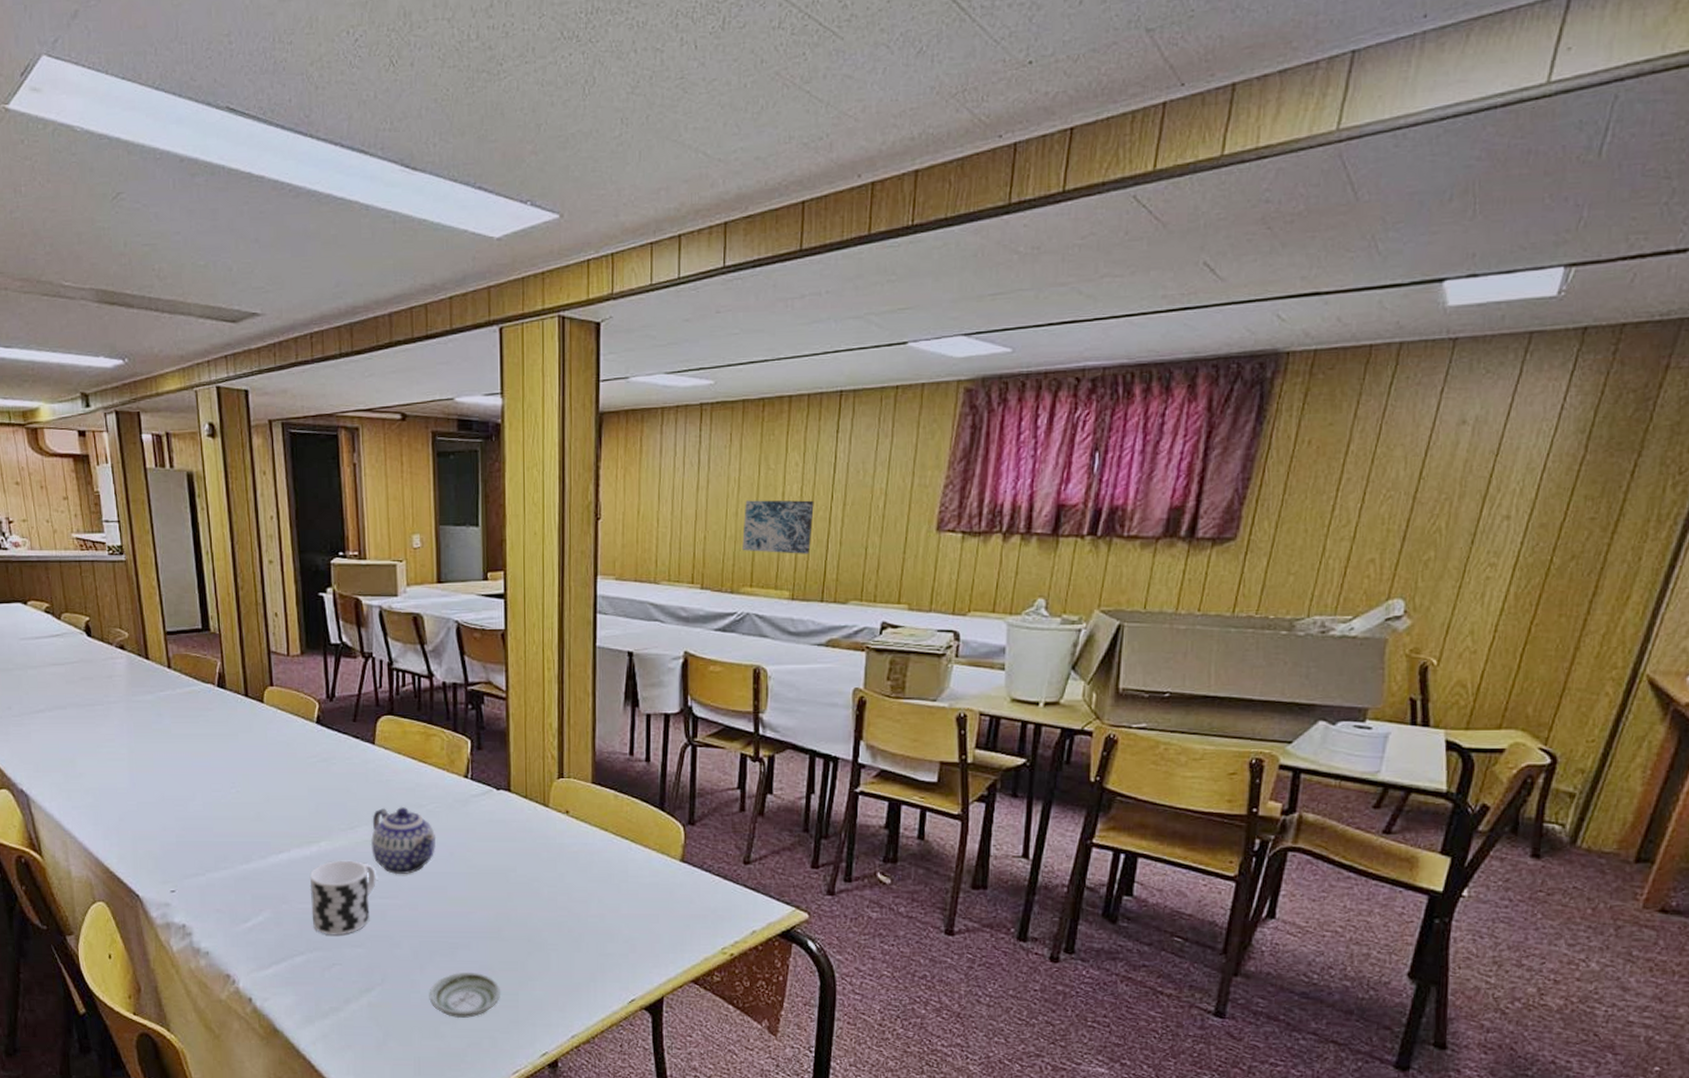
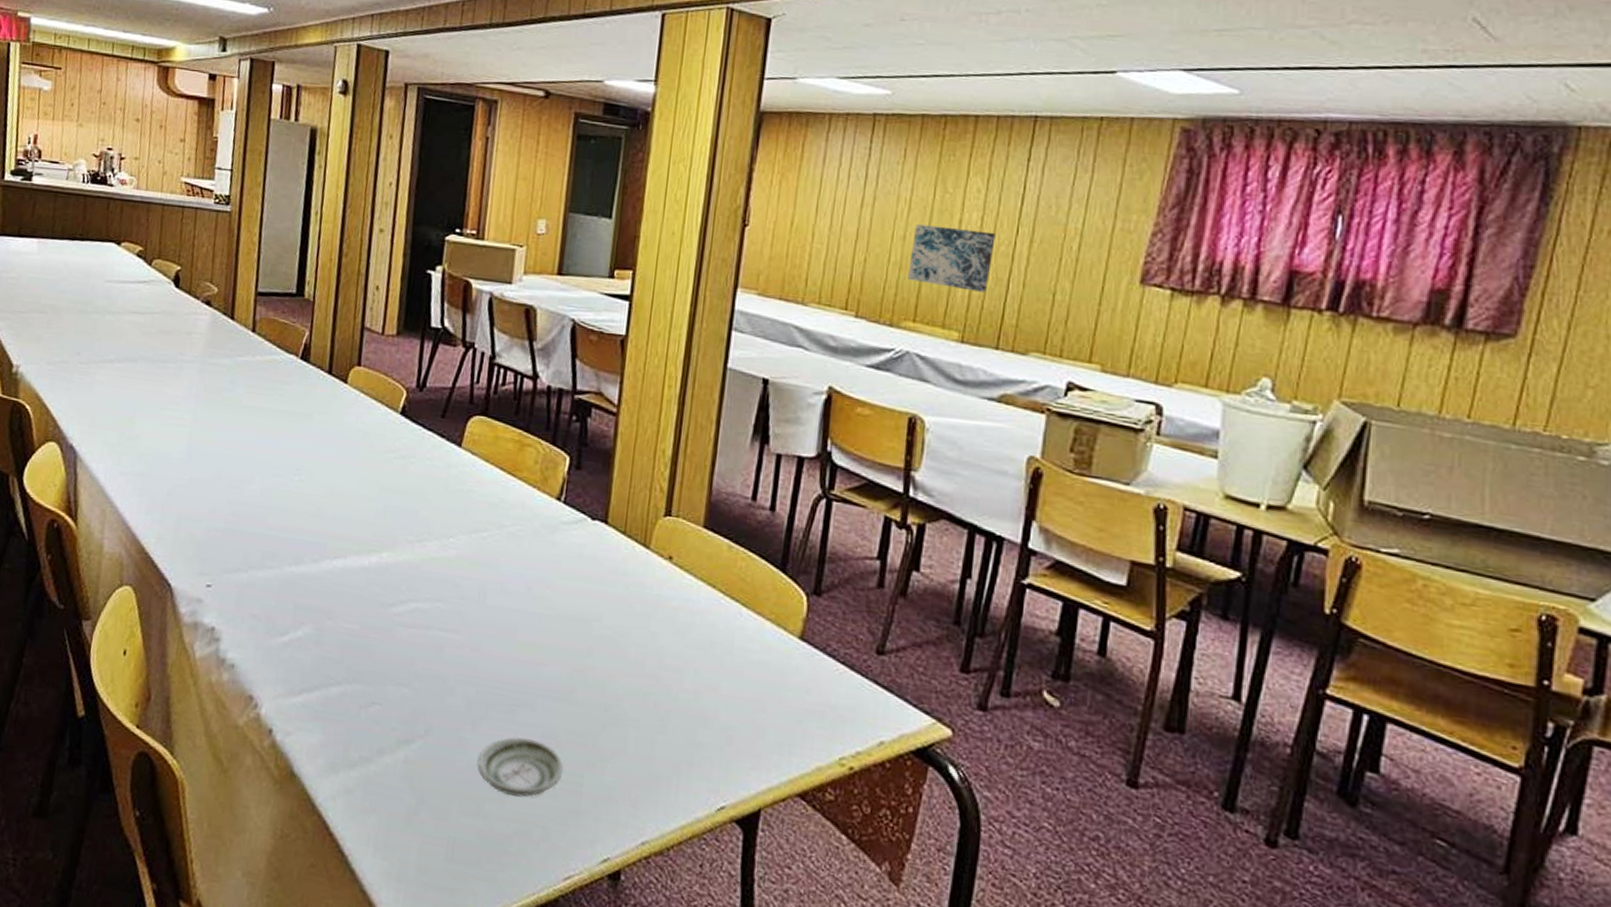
cup: present [310,860,376,936] -> none [357,576,439,669]
teapot: present [371,806,436,875] -> none [438,522,514,606]

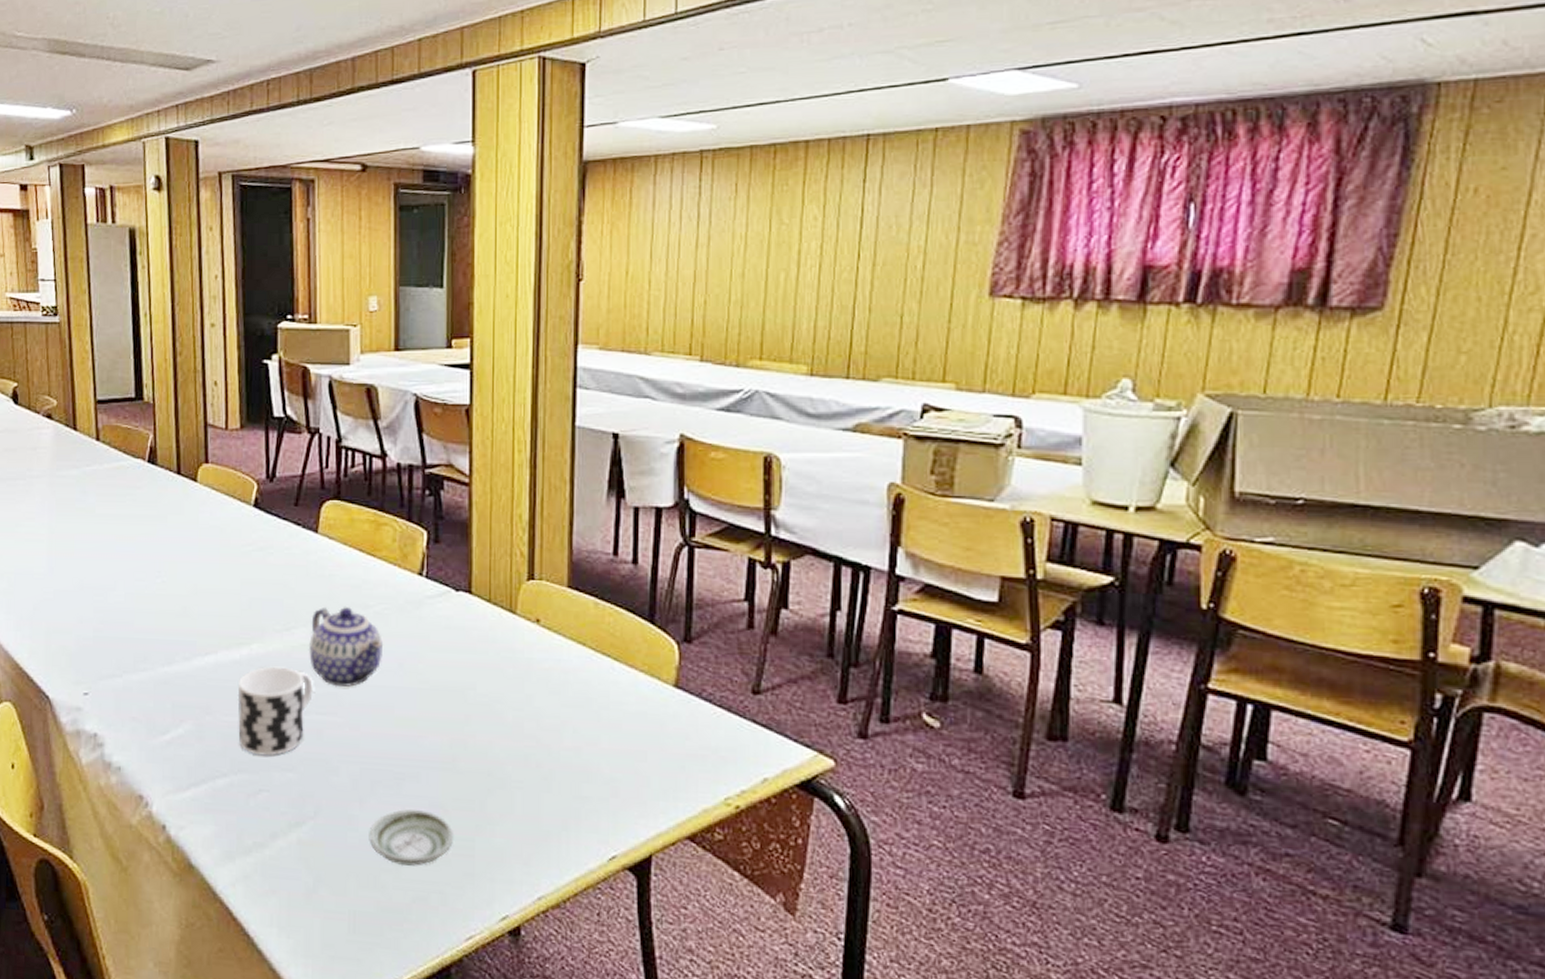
cup: none [357,576,439,669] -> present [237,666,313,756]
teapot: none [438,522,514,606] -> present [309,606,384,687]
wall art: present [907,224,996,292] -> none [750,259,837,322]

